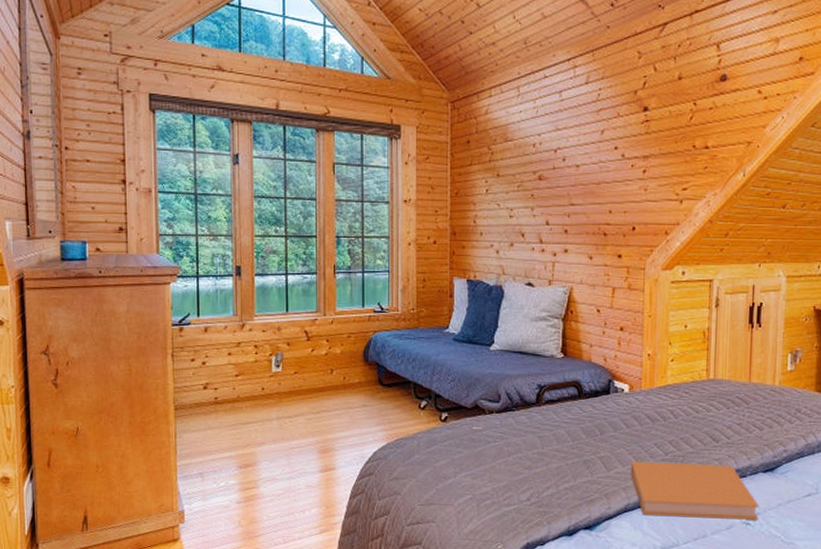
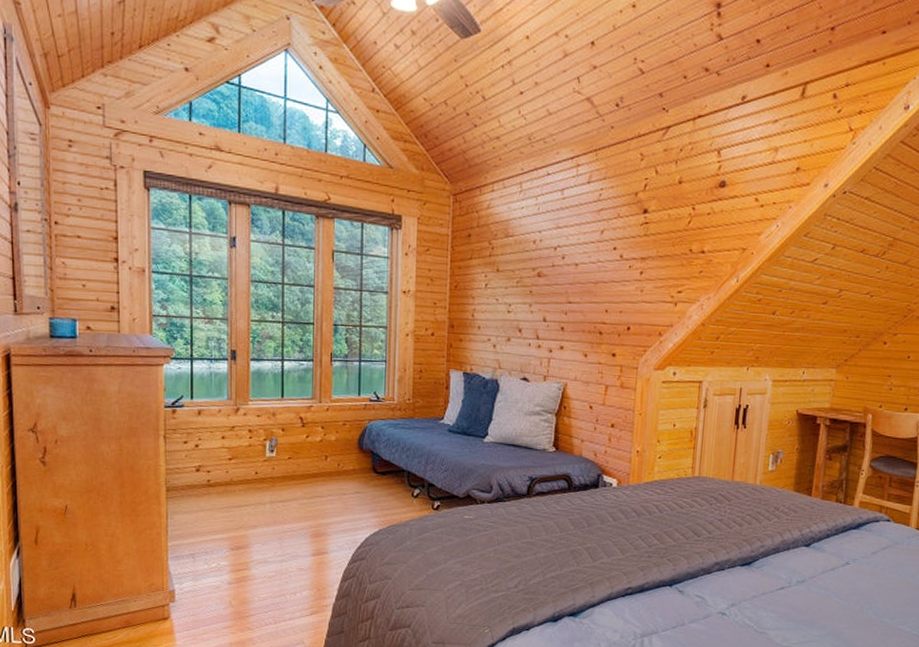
book: present [631,461,760,520] -> none [615,552,736,611]

